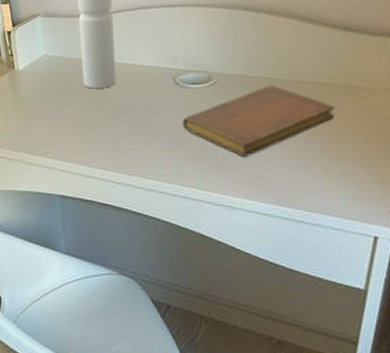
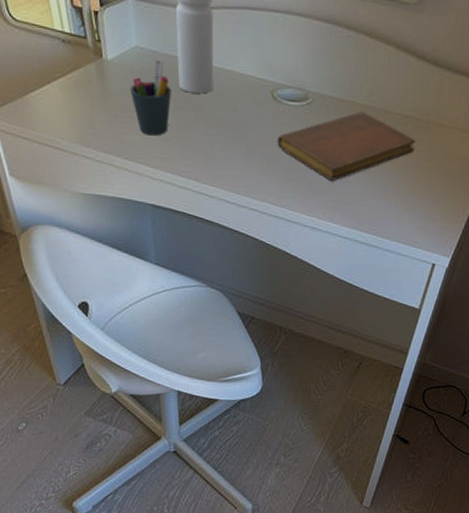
pen holder: none [39,63,76,131] -> present [130,59,171,136]

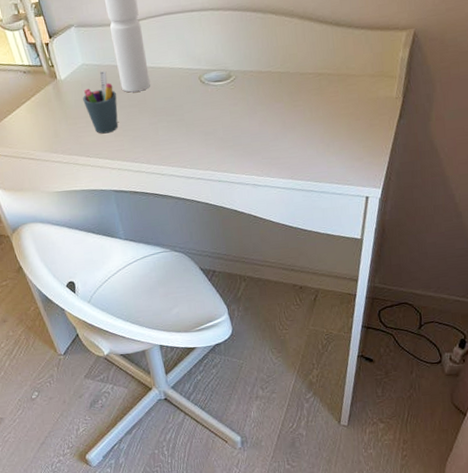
notebook: present [277,111,416,181] -> none [210,77,332,142]

